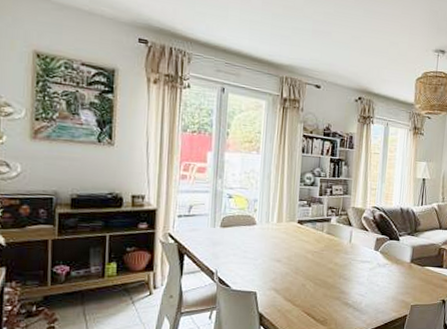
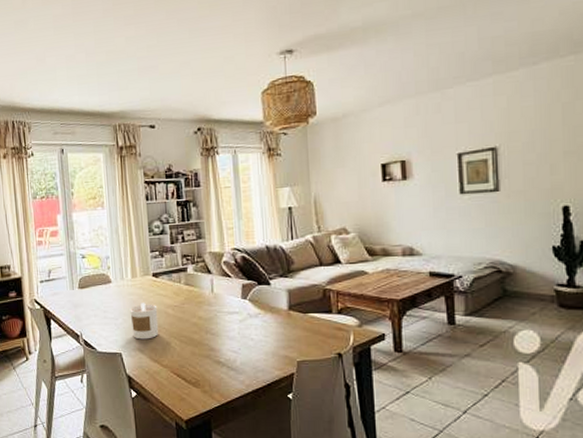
candle: none [270,246,298,281] -> present [130,303,159,340]

